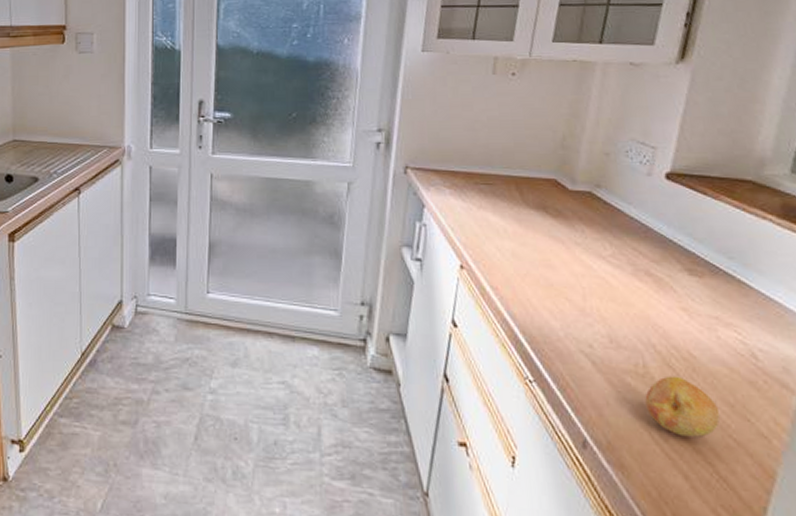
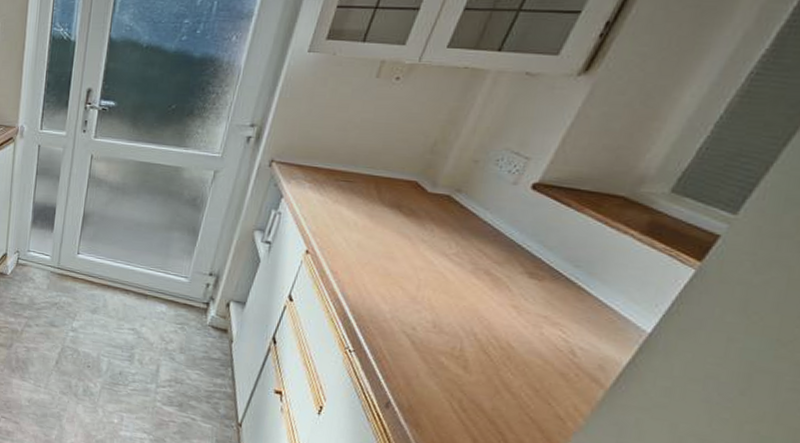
fruit: present [645,376,720,437] -> none [453,360,523,412]

